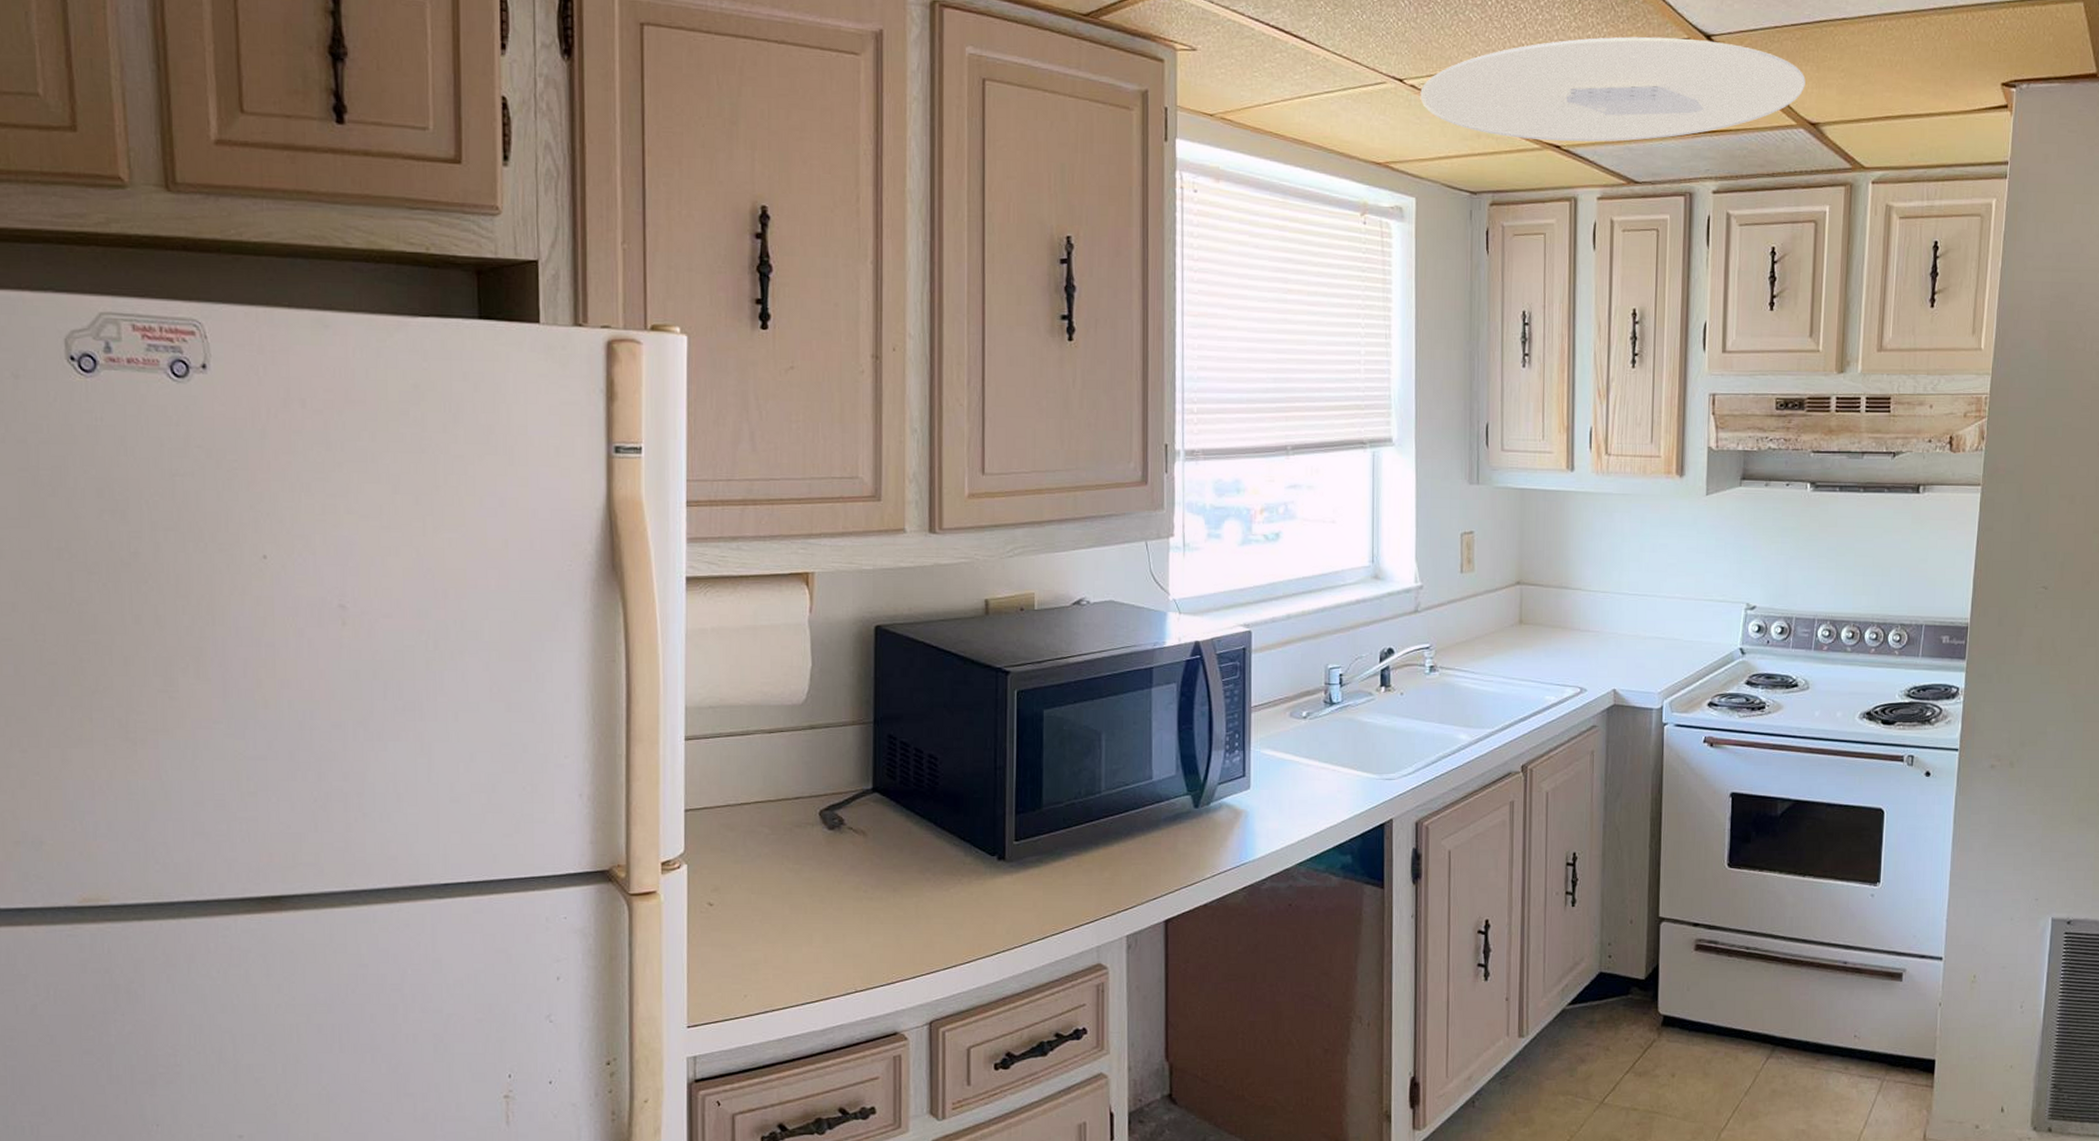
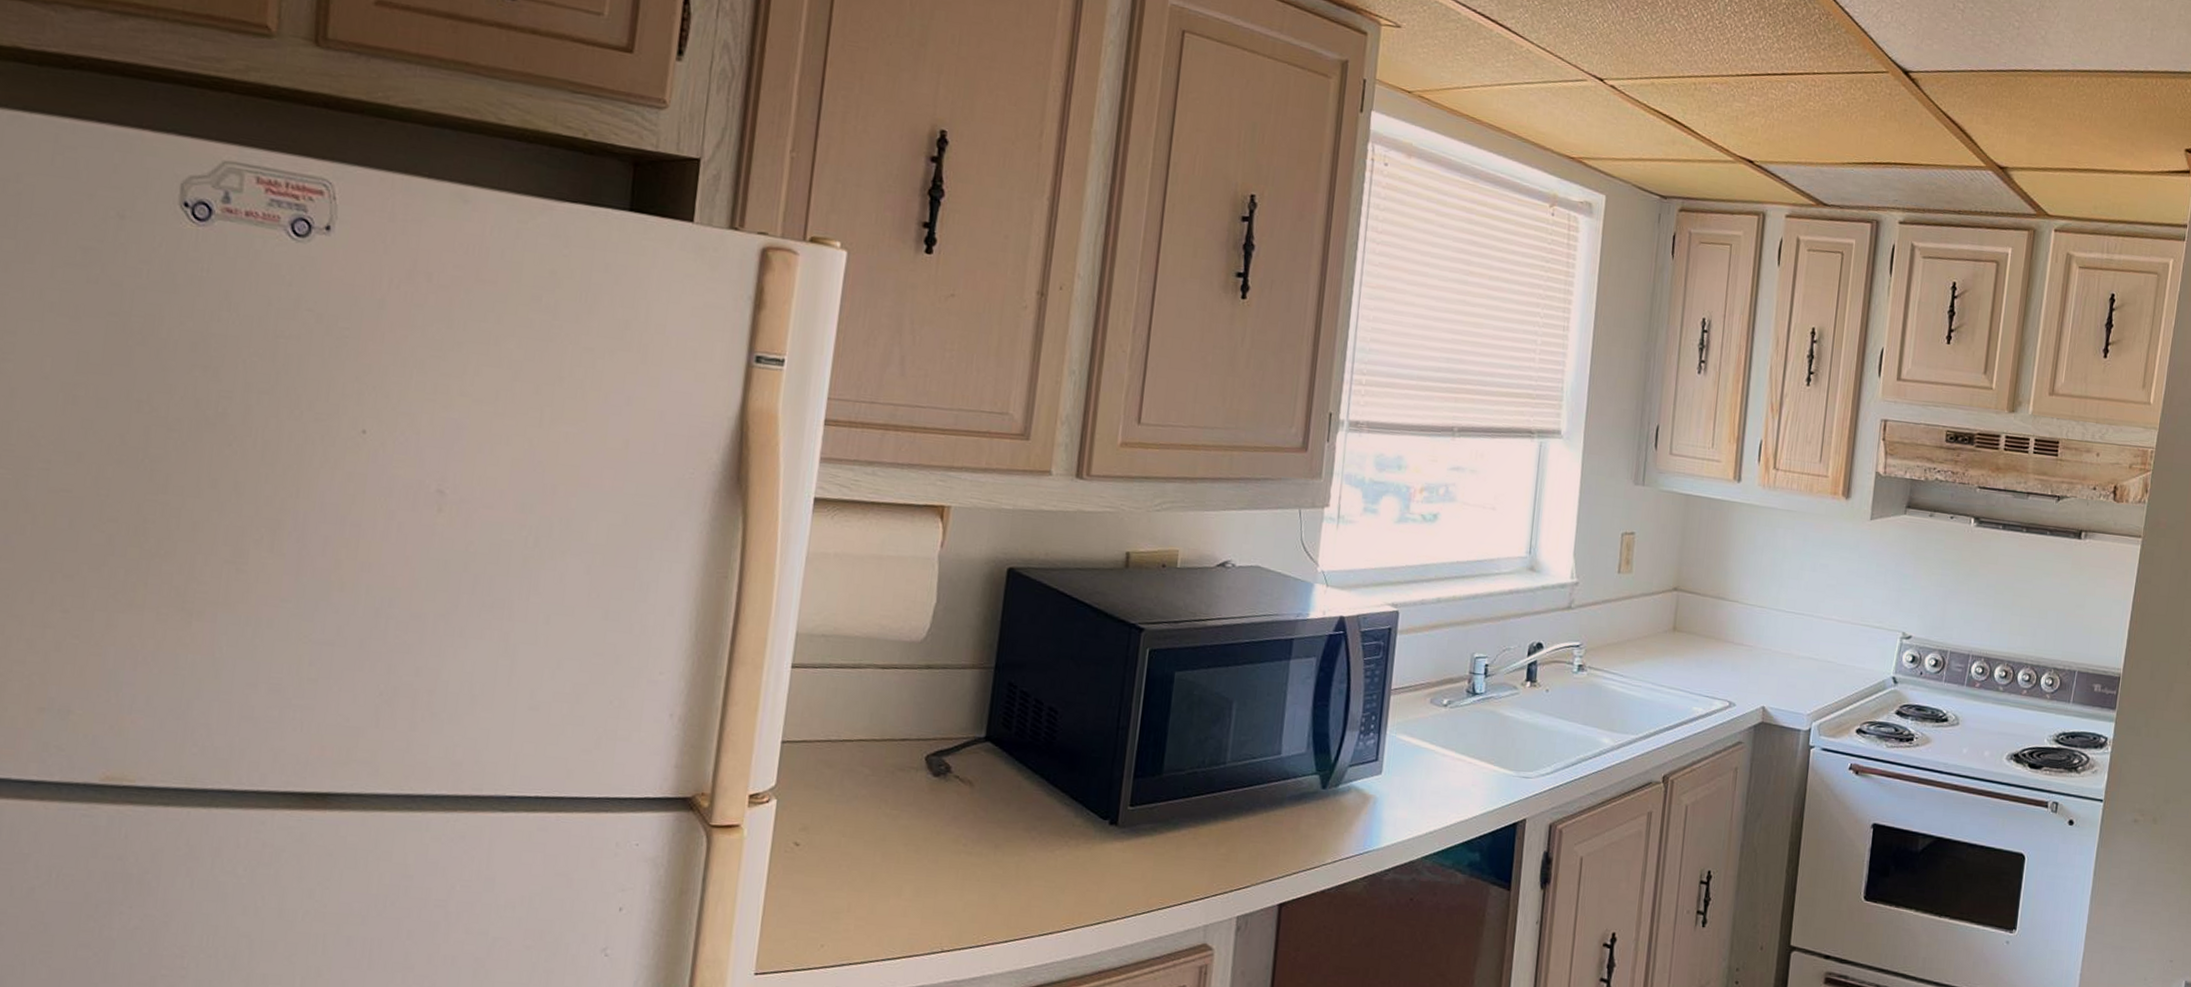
ceiling light: present [1420,37,1806,142] -> none [1619,59,1997,165]

